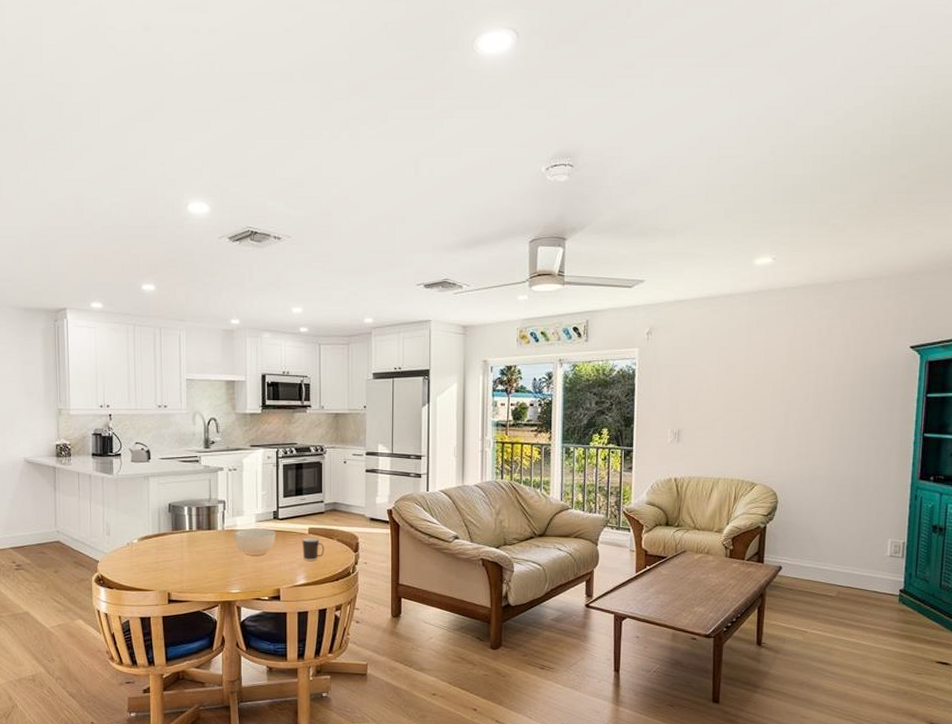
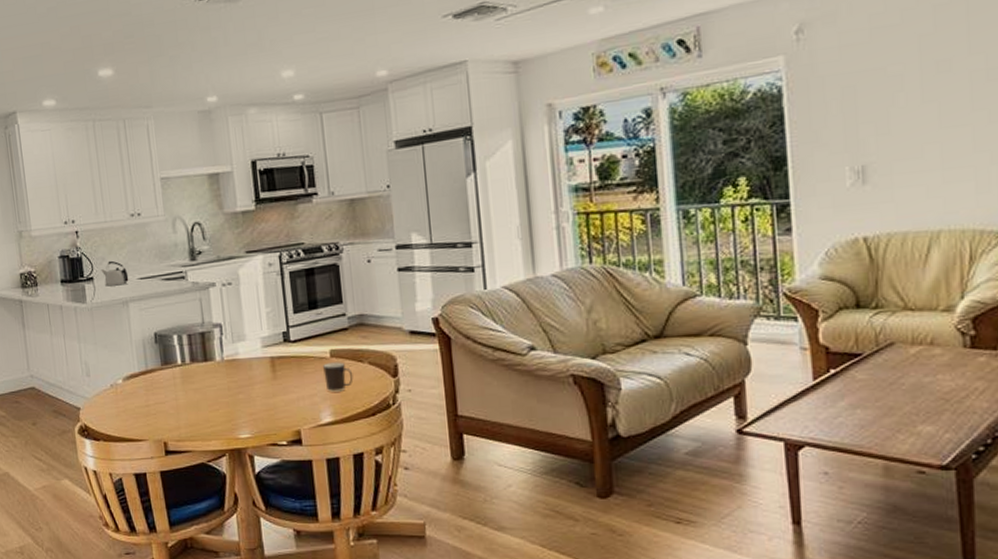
bowl: present [235,528,277,556] -> none [237,354,290,391]

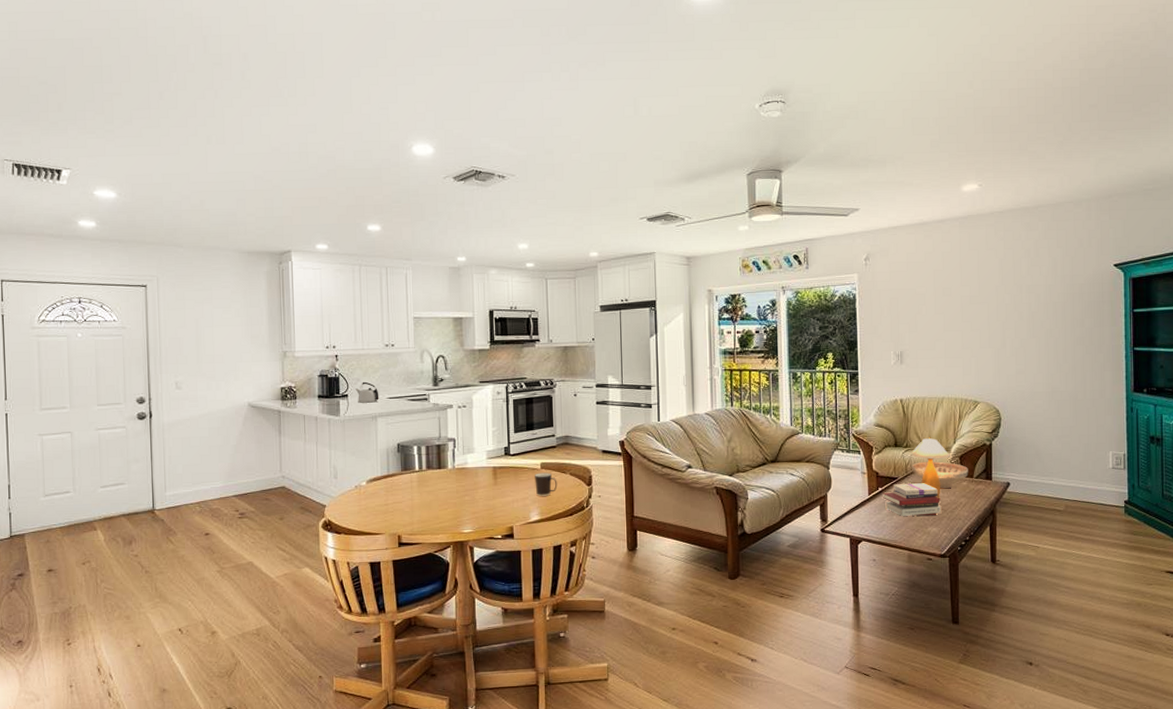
books: none [837,360,940,410] -> present [883,483,941,516]
table lamp: none [883,287,957,384] -> present [910,434,951,499]
decorative bowl: none [886,327,989,369] -> present [912,461,968,489]

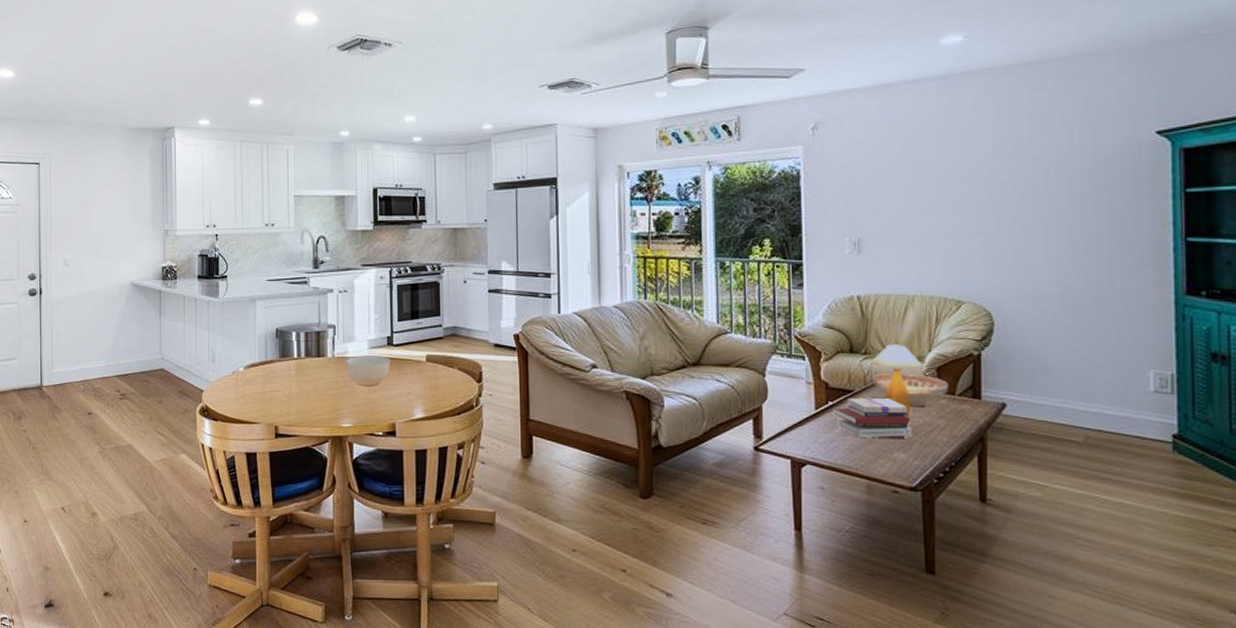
kettle: present [355,381,379,404] -> none [234,262,258,286]
bowl: none [466,465,509,494] -> present [346,355,391,386]
mug: present [535,472,558,496] -> none [419,366,444,392]

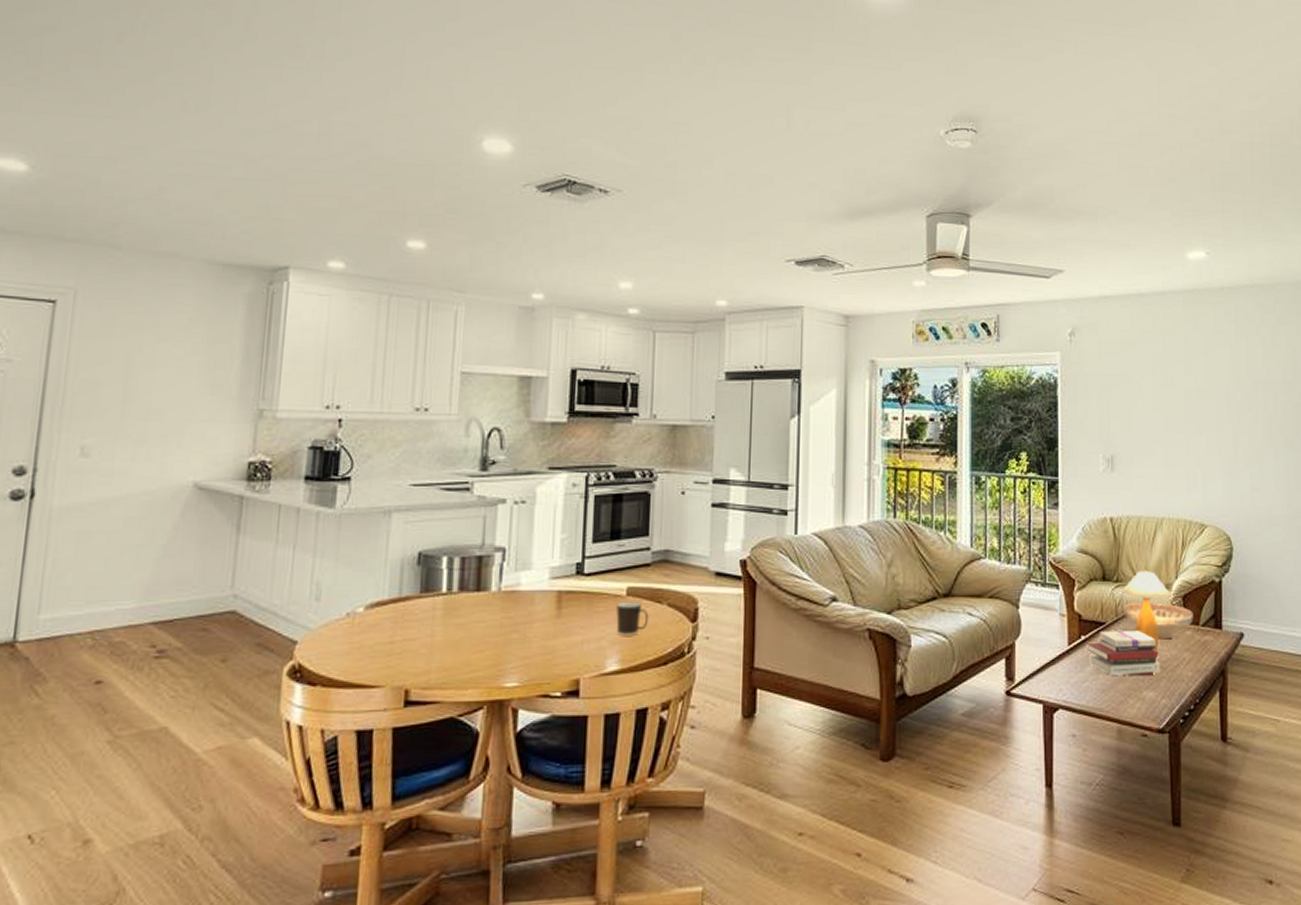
bowl: present [346,355,391,386] -> none [516,588,580,630]
mug: none [419,366,444,392] -> present [616,601,649,636]

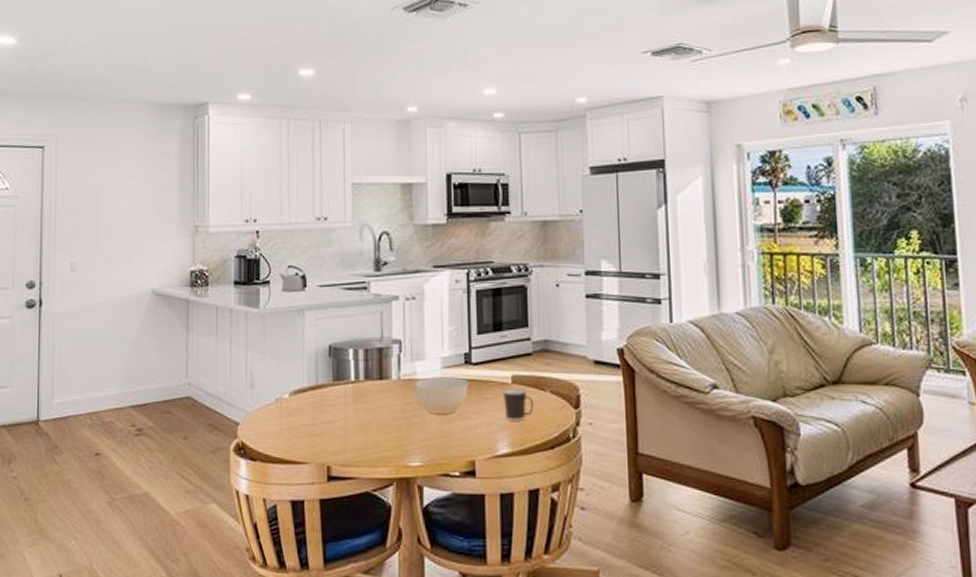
kettle: none [363,459,399,492] -> present [279,264,308,293]
bowl: none [516,588,580,630] -> present [414,377,469,415]

